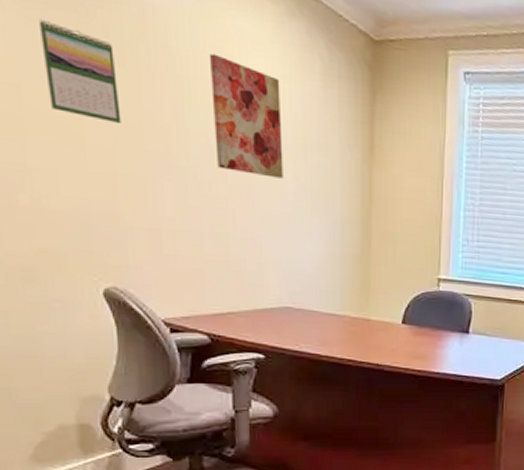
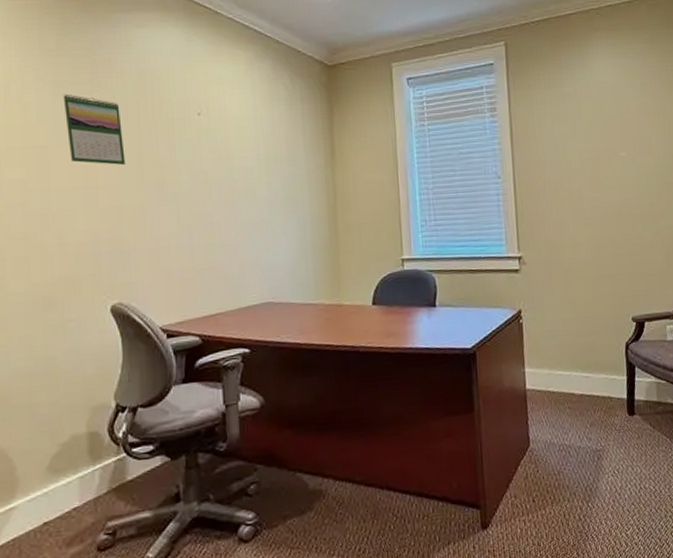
wall art: present [209,53,283,179] -> none [194,98,259,191]

